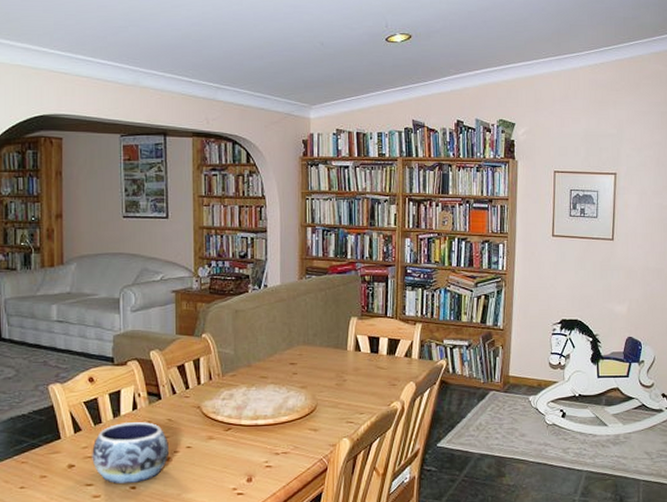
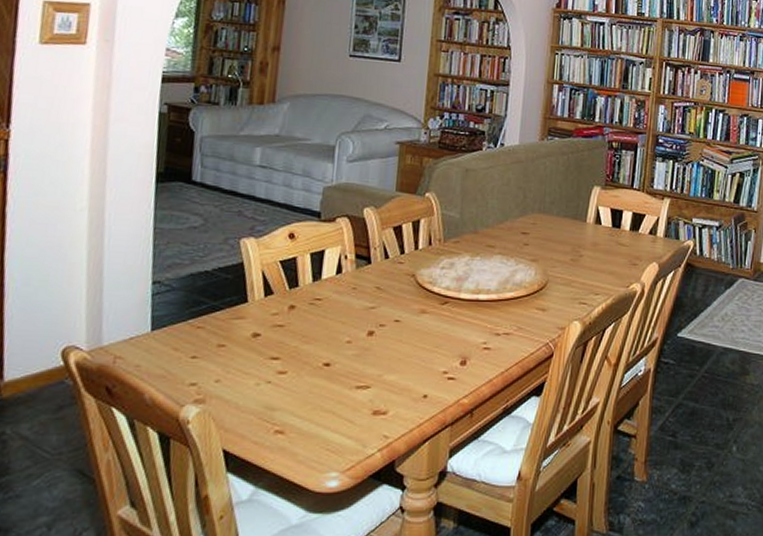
decorative bowl: present [92,422,170,485] -> none [281,288,375,360]

